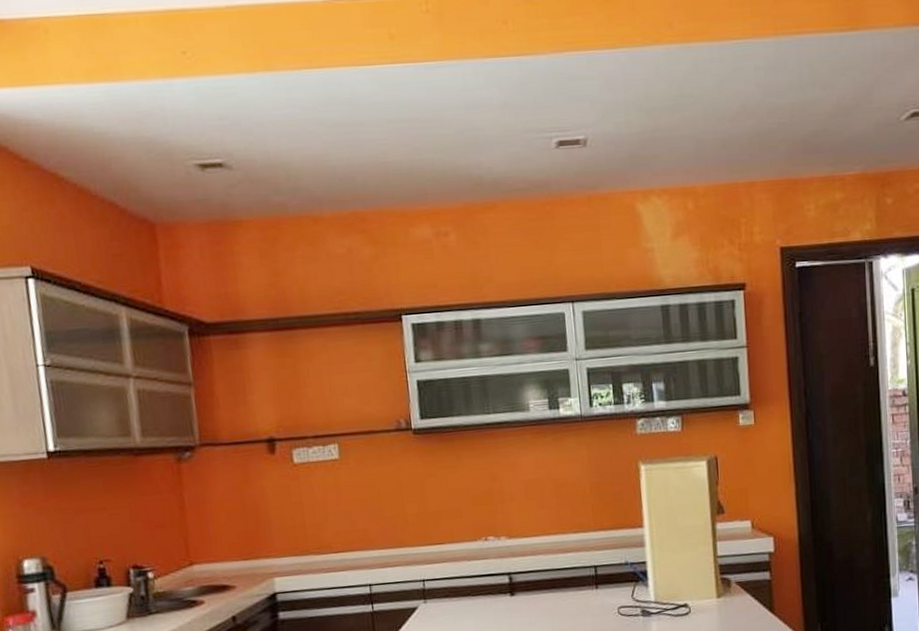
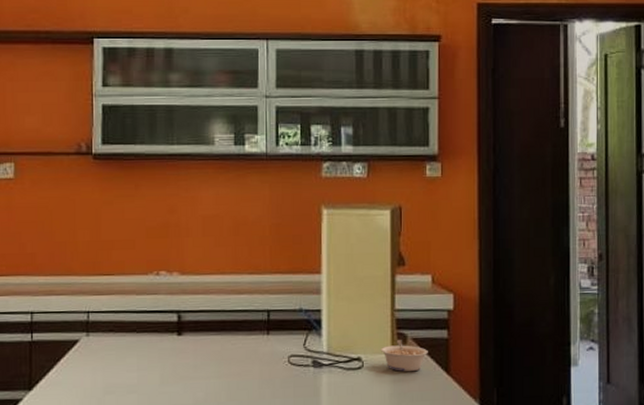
legume: none [706,584,752,614] -> present [381,340,428,371]

